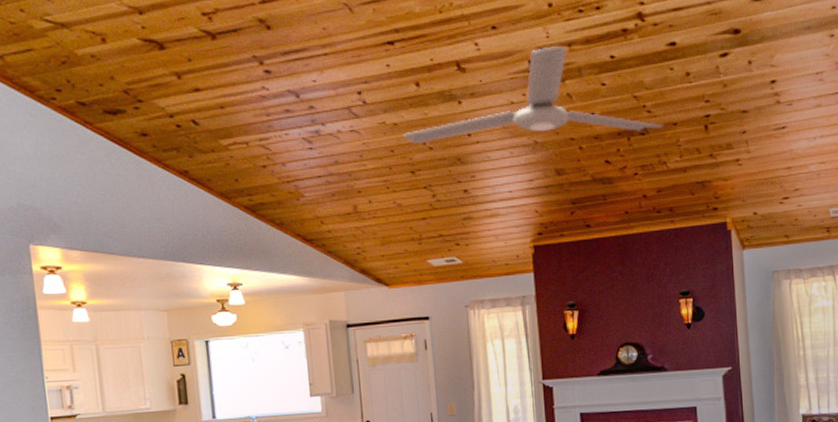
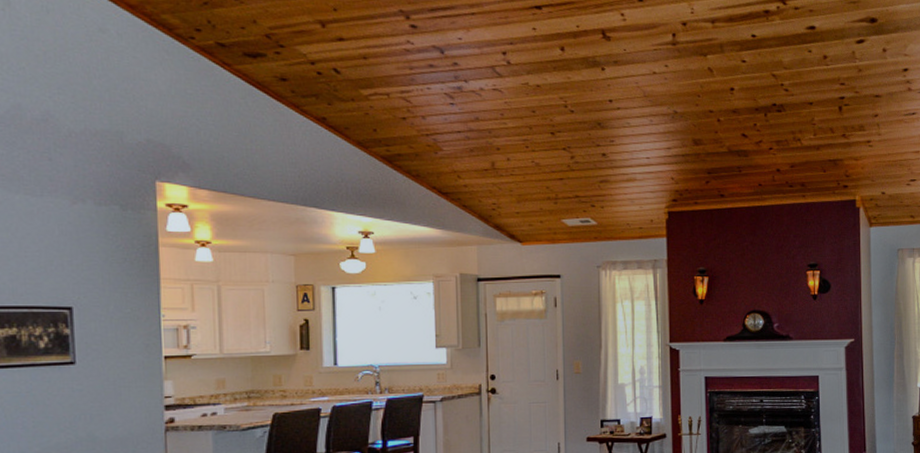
ceiling fan: present [402,45,663,143] -> none [544,21,799,108]

